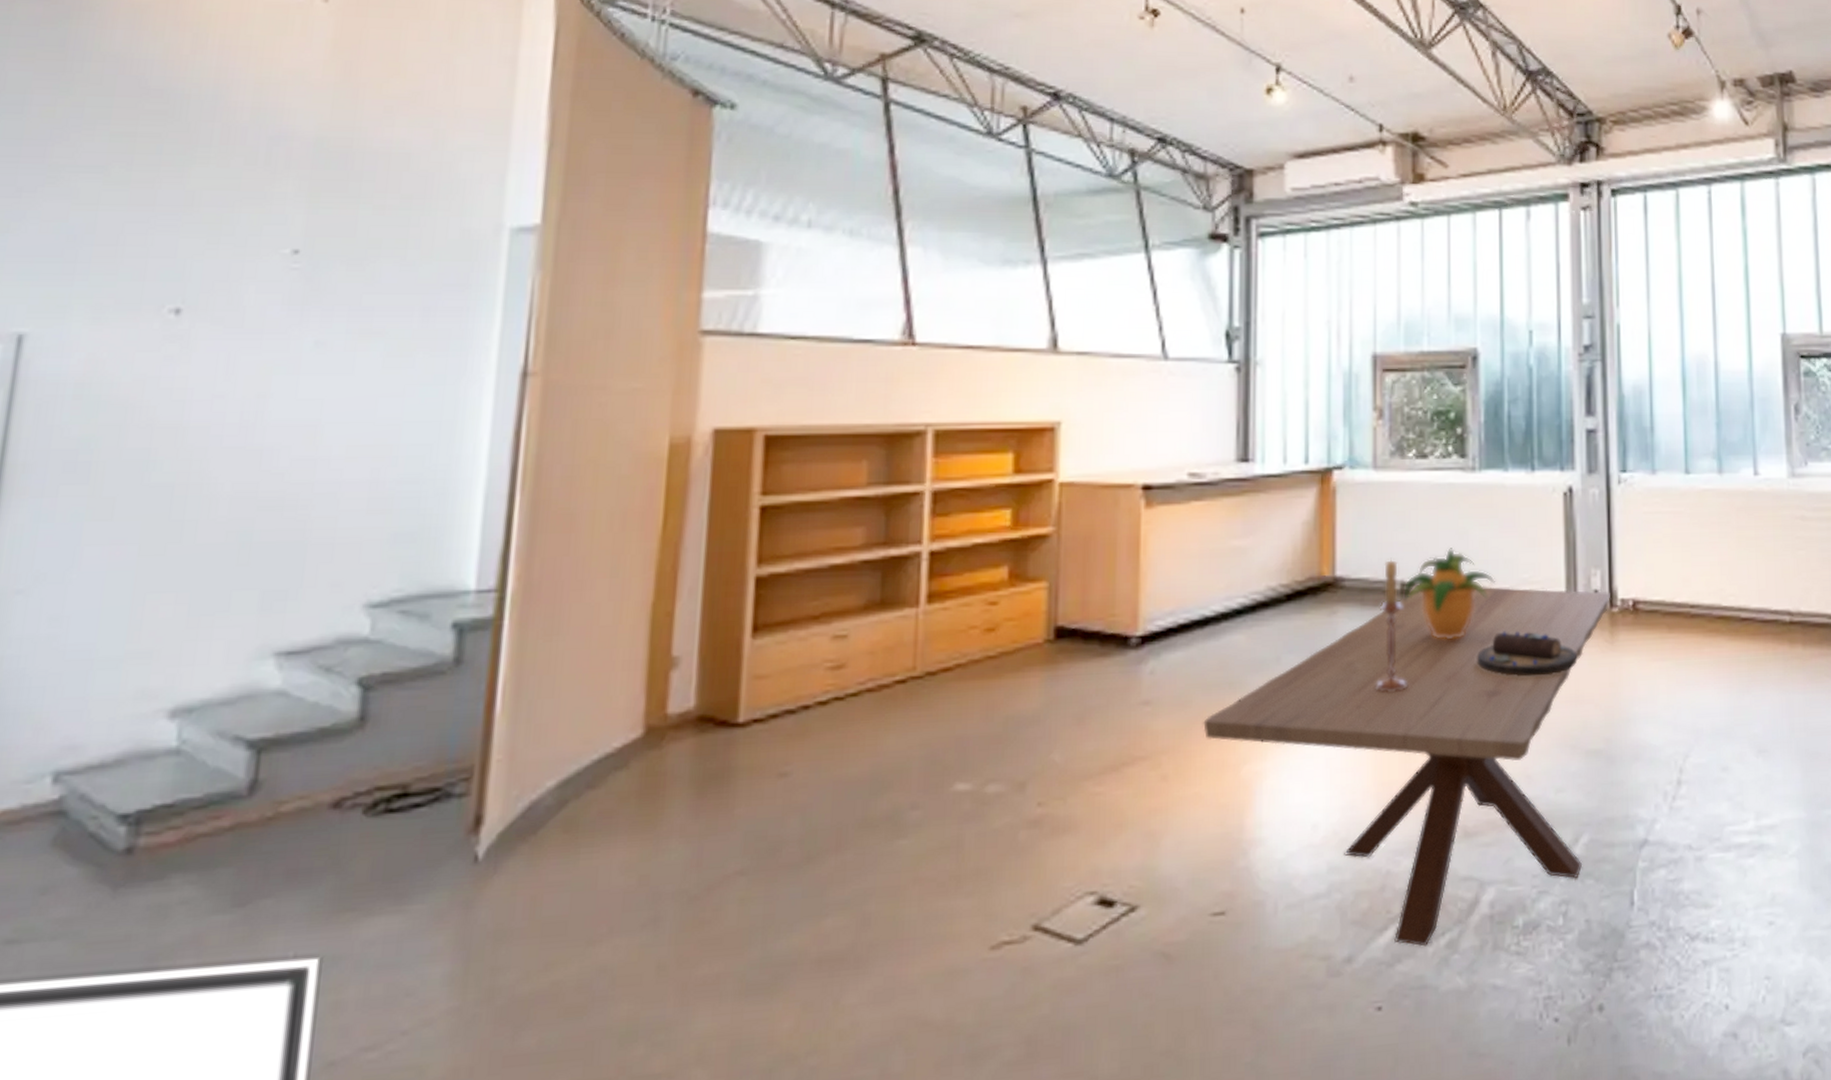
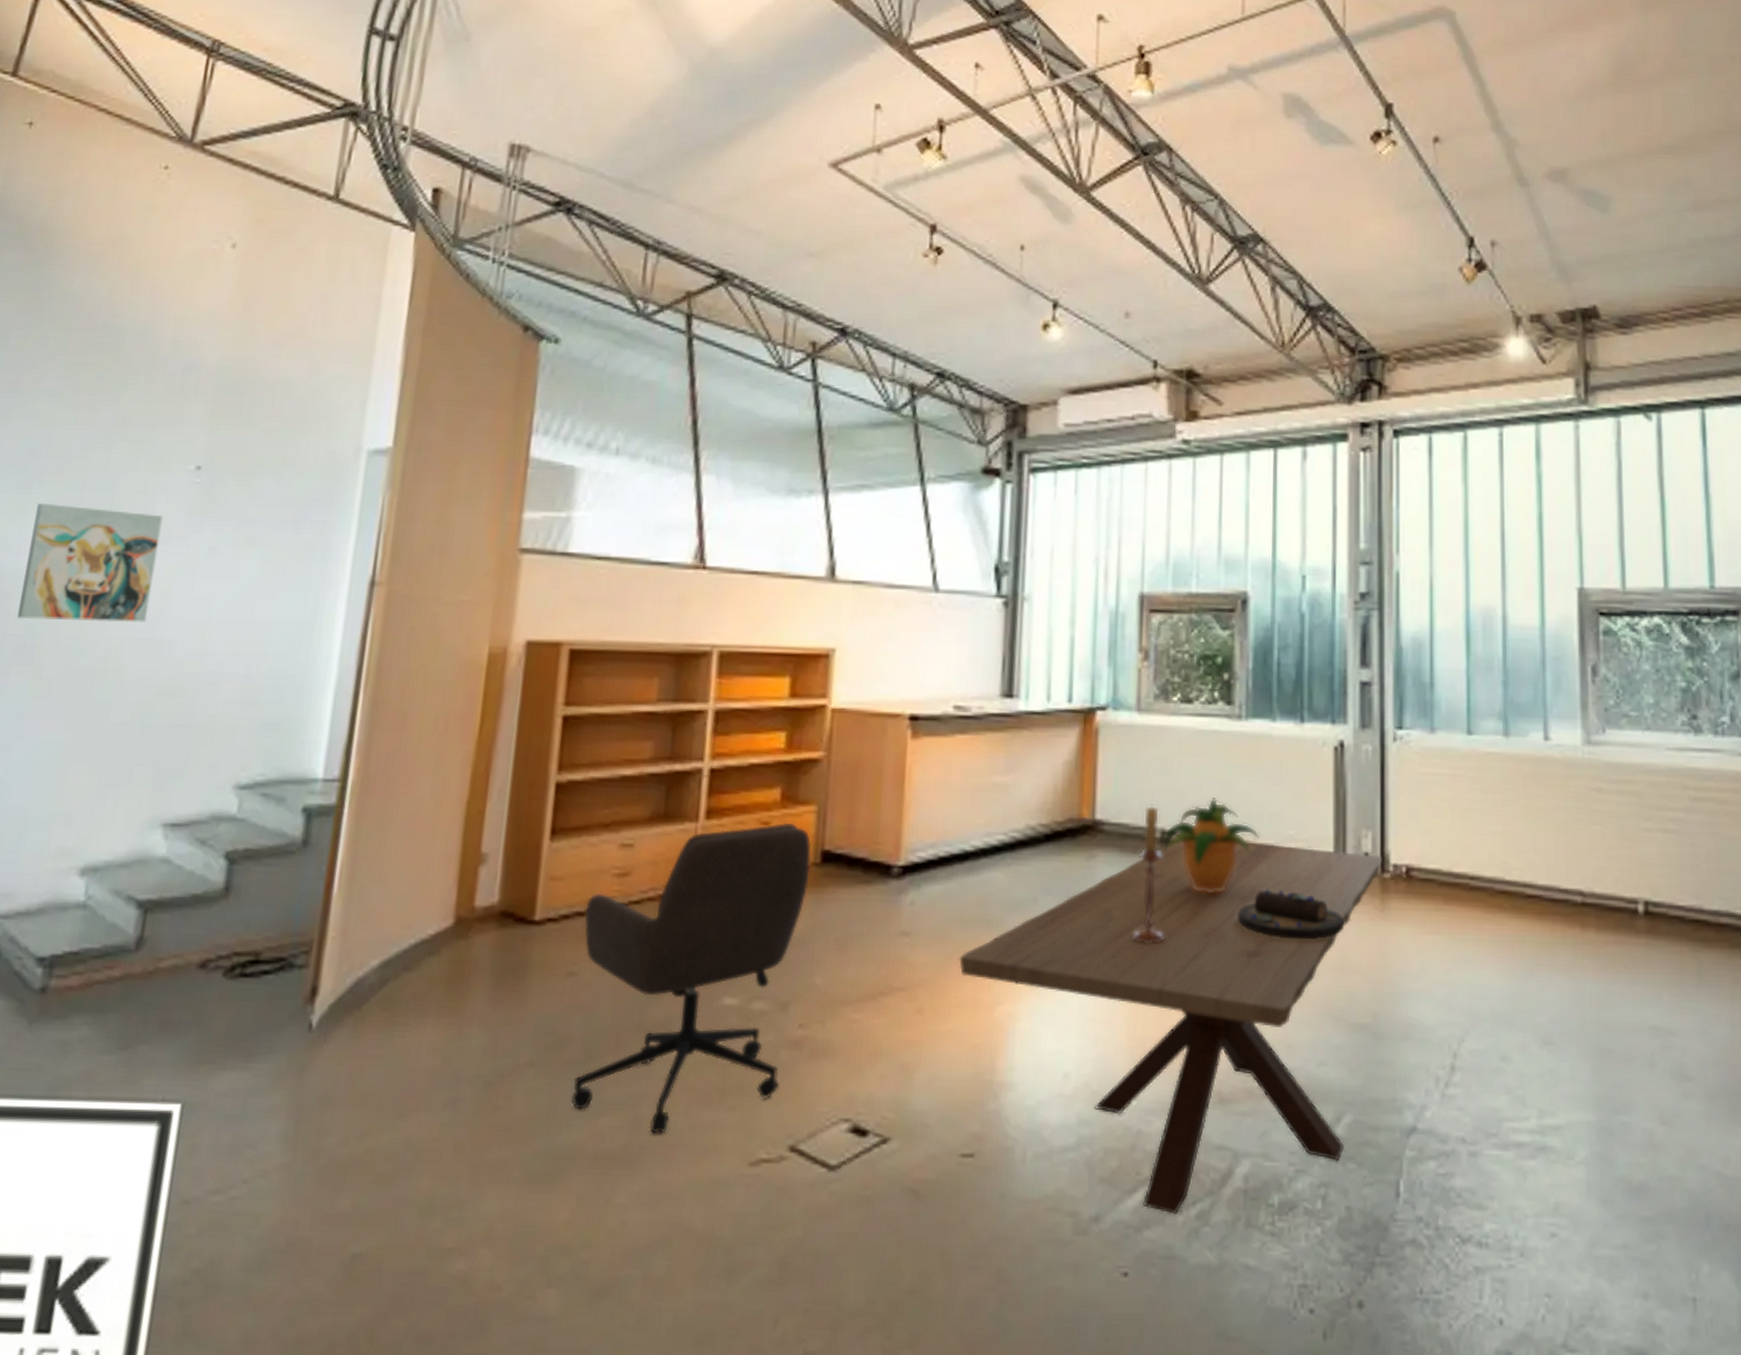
wall art: none [64,296,253,432] -> present [17,502,163,622]
office chair: none [788,600,1044,930] -> present [570,822,812,1134]

